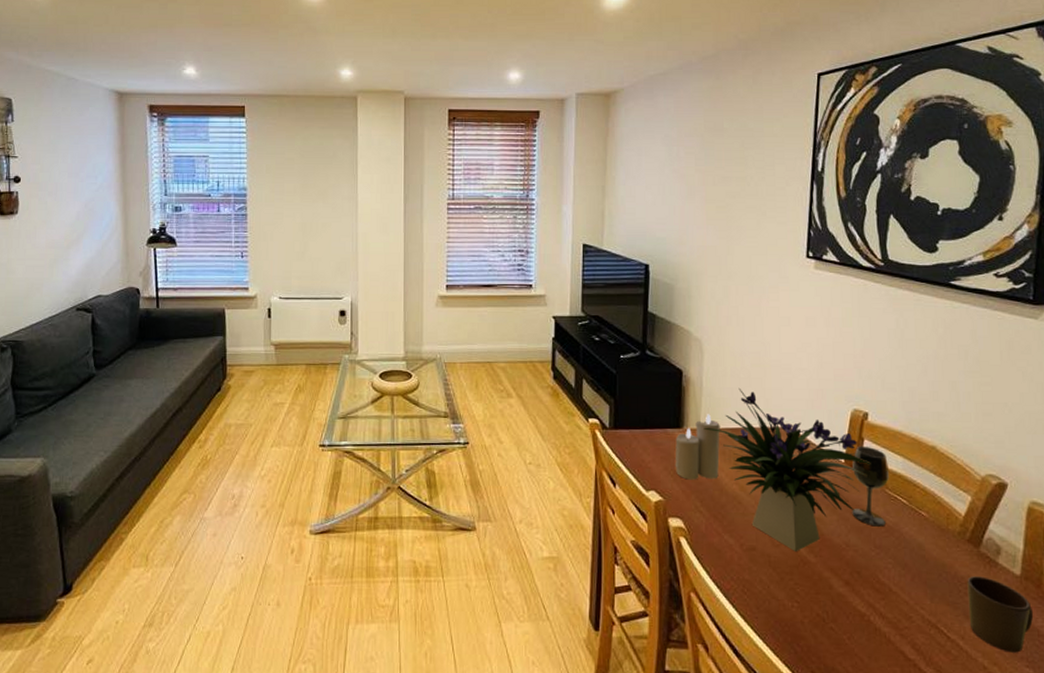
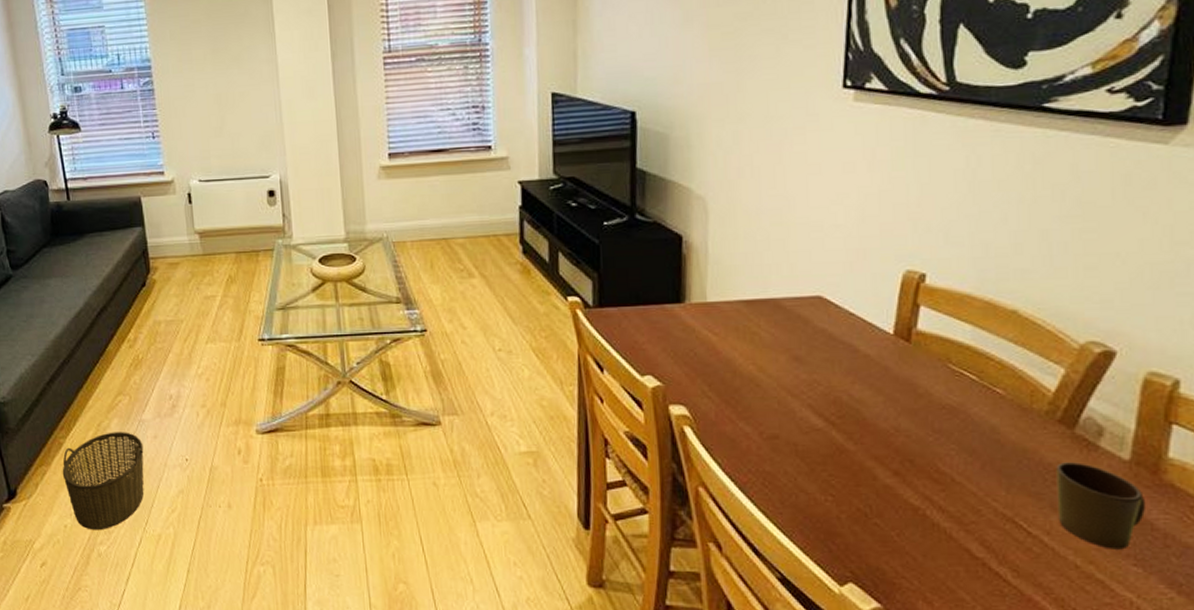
basket: none [120,529,202,627] -> present [62,432,144,531]
candle: present [674,414,720,480] -> none [675,285,732,362]
flower arrangement: present [703,387,870,553] -> none [710,252,927,440]
wine glass: present [851,446,890,527] -> none [903,313,954,408]

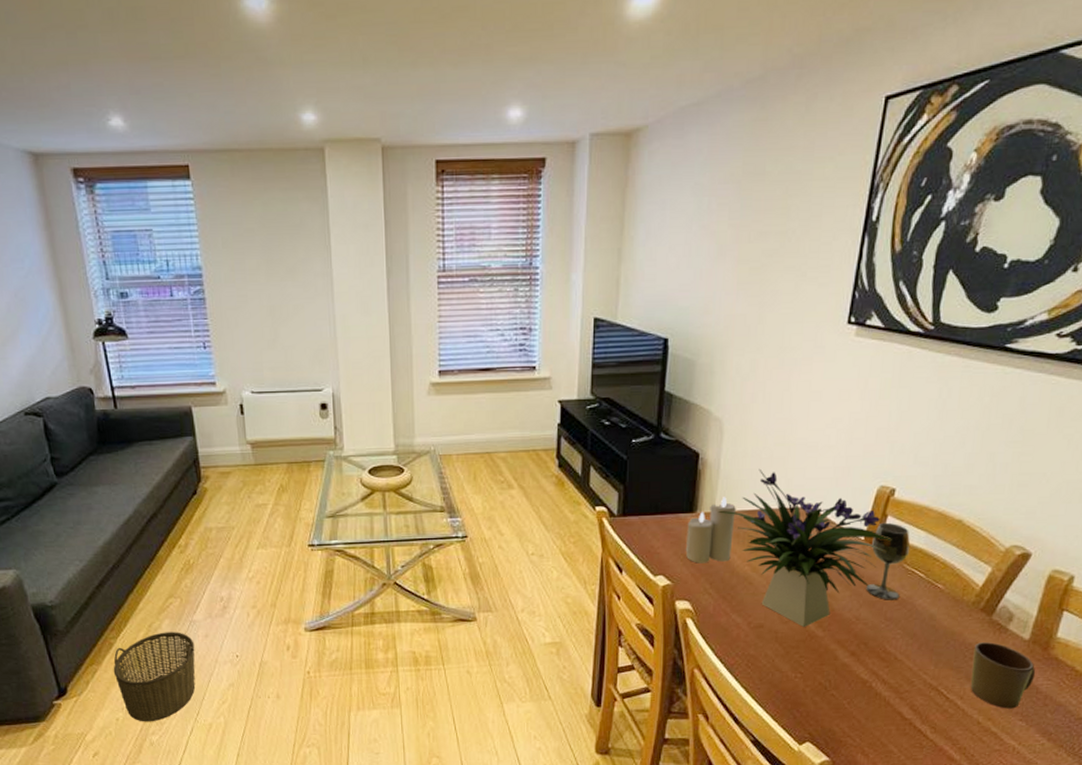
candle: none [675,285,732,362] -> present [685,497,736,563]
flower arrangement: none [710,252,927,440] -> present [718,468,891,628]
wine glass: none [903,313,954,408] -> present [866,522,910,600]

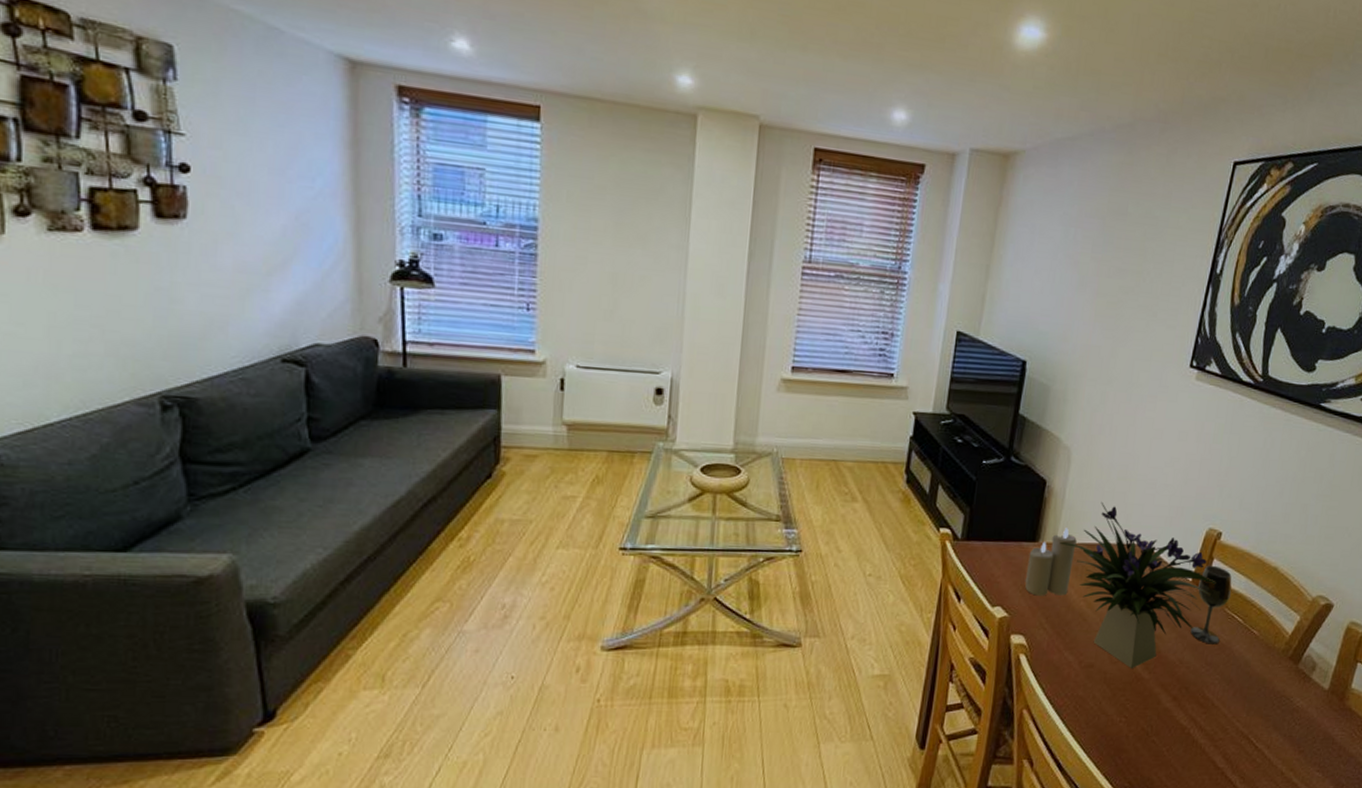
basket: present [113,632,196,722] -> none [345,643,460,758]
mug: present [970,642,1036,709] -> none [1276,691,1333,759]

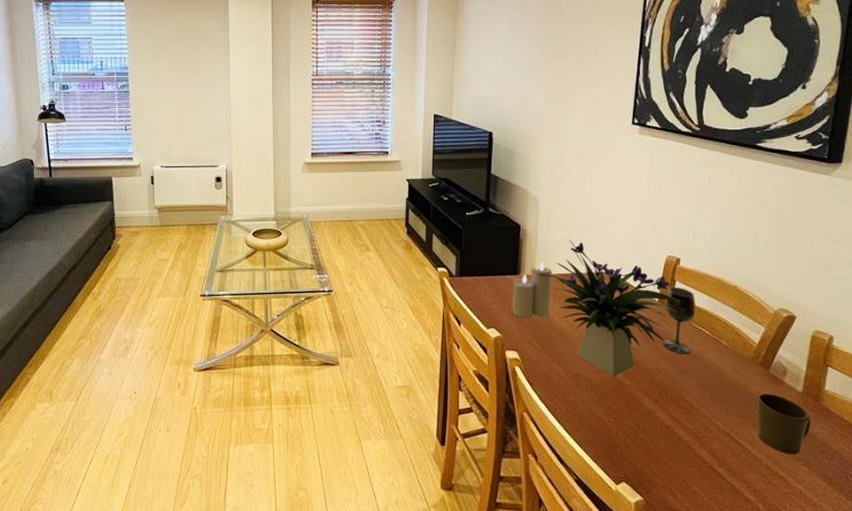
mug: none [1276,691,1333,759] -> present [757,393,811,455]

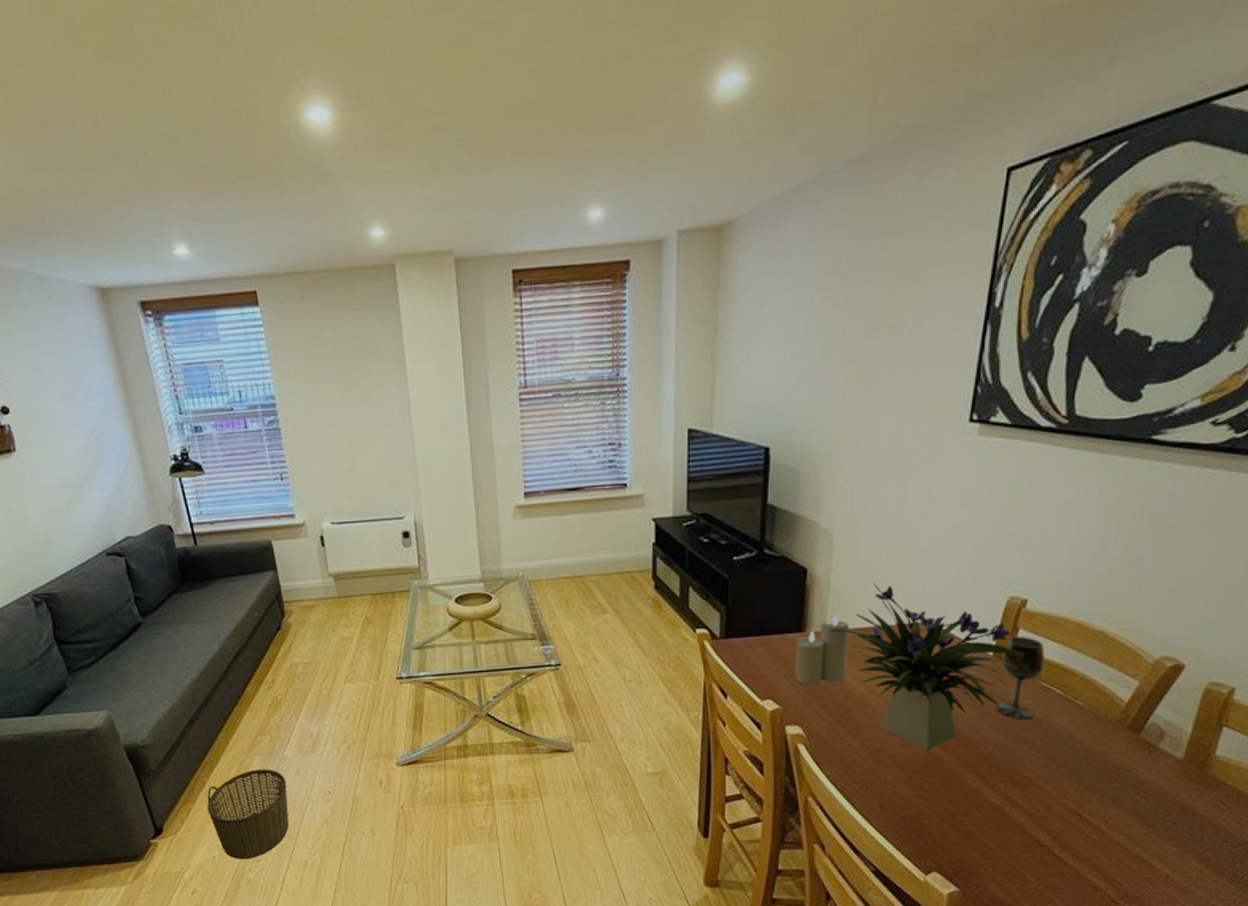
basket: none [28,369,100,452] -> present [207,769,290,860]
mug: present [757,393,811,455] -> none [1116,762,1192,834]

